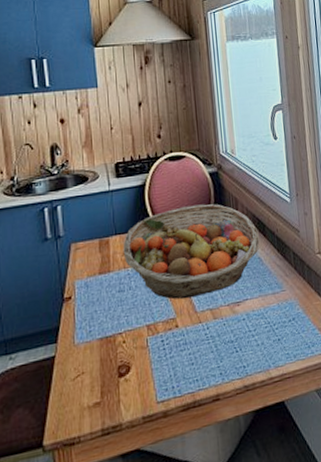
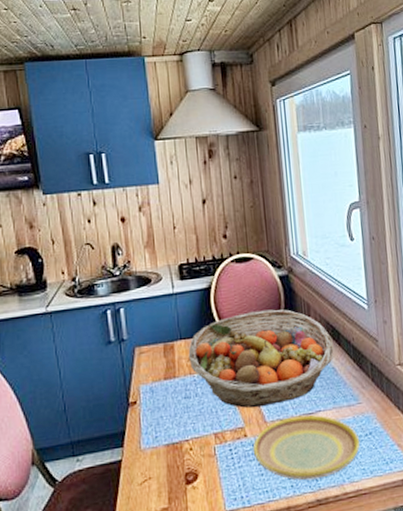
plate: none [184,303,284,368] -> present [253,414,360,481]

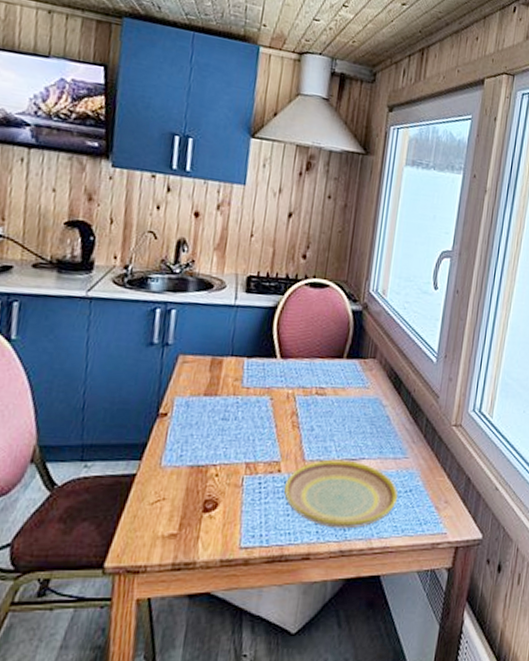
fruit basket: present [188,309,335,408] -> none [236,341,394,444]

